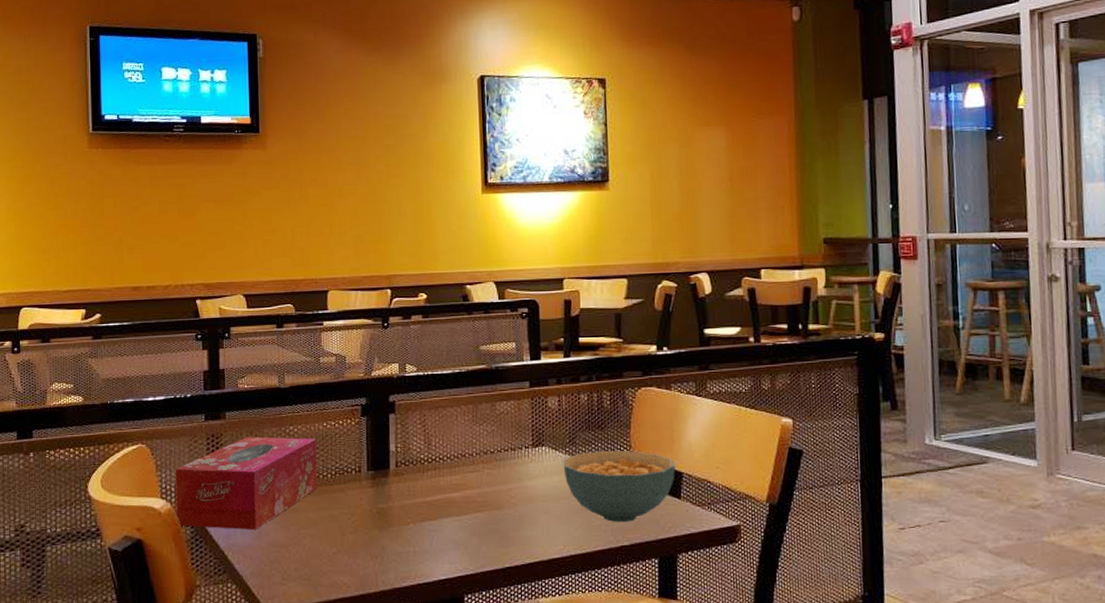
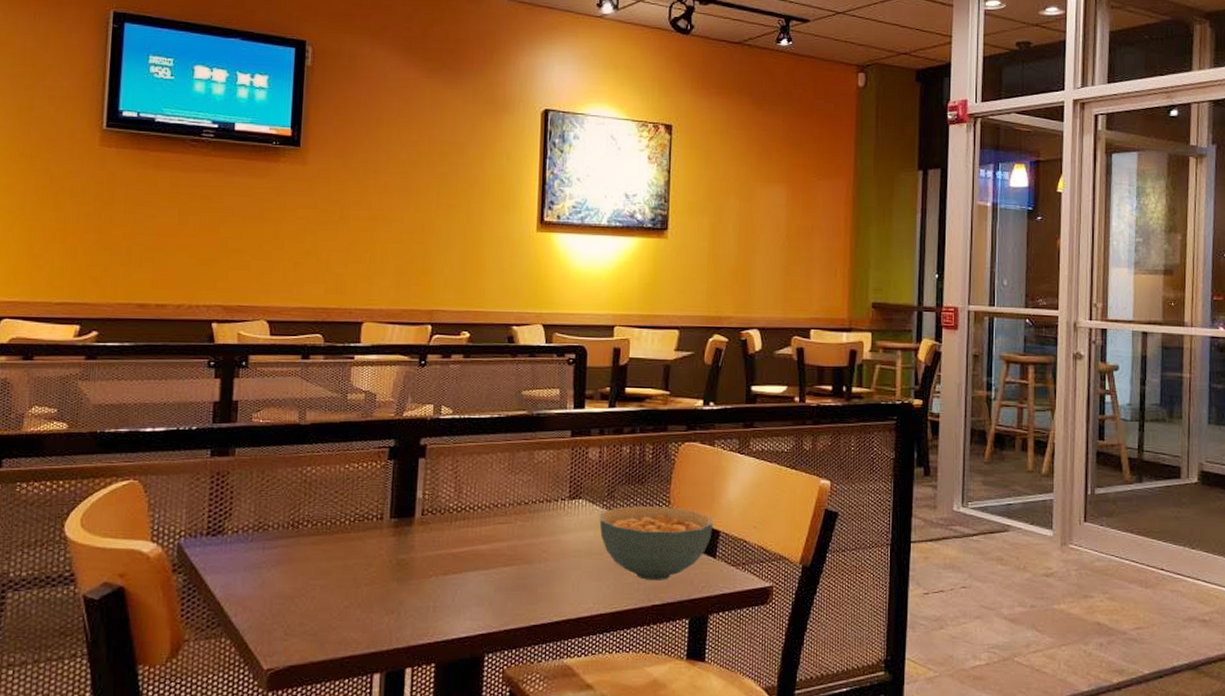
tissue box: present [175,436,318,529] -> none [168,476,336,579]

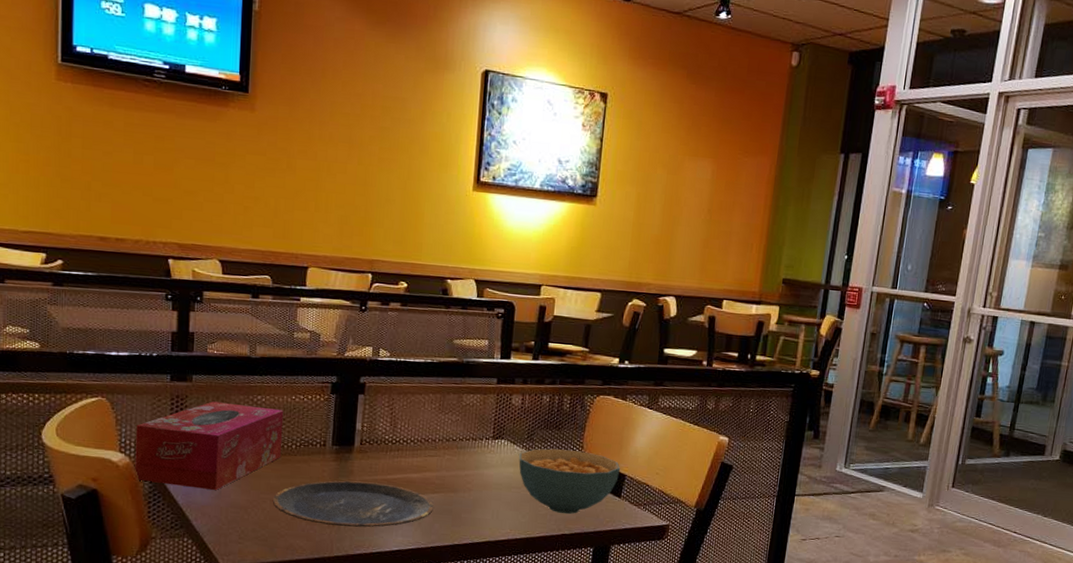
tissue box: none [168,476,336,579] -> present [135,401,284,490]
plate: none [324,558,506,612] -> present [273,480,434,528]

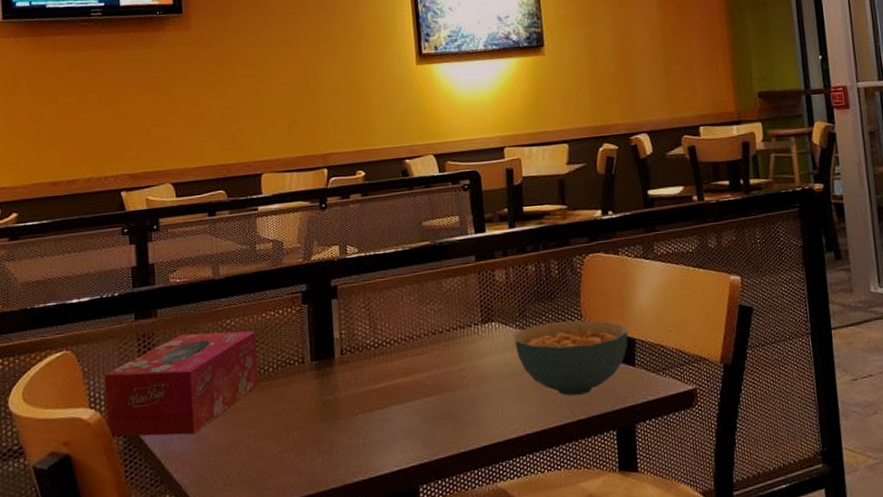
plate: present [273,480,434,528] -> none [256,395,431,454]

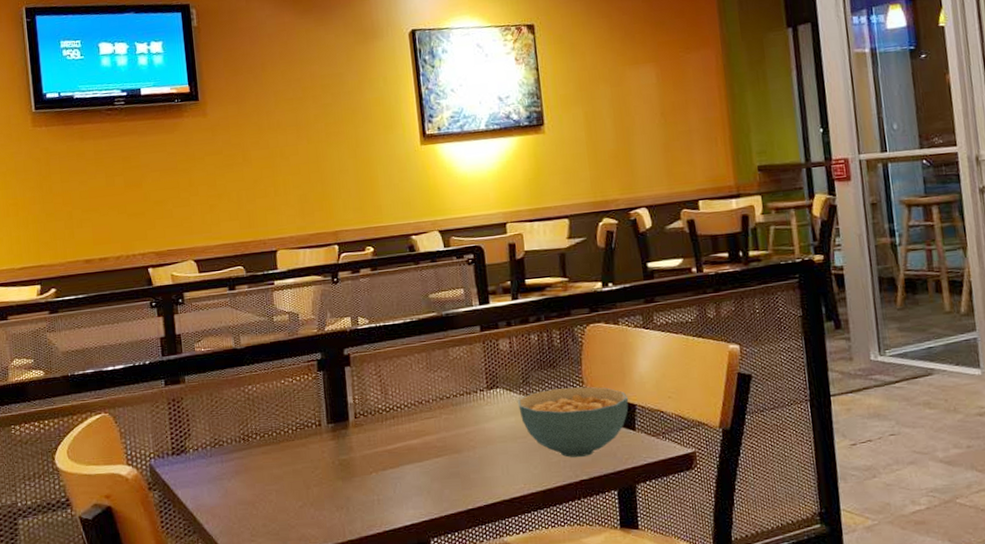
tissue box: present [104,330,259,437] -> none [139,396,280,491]

